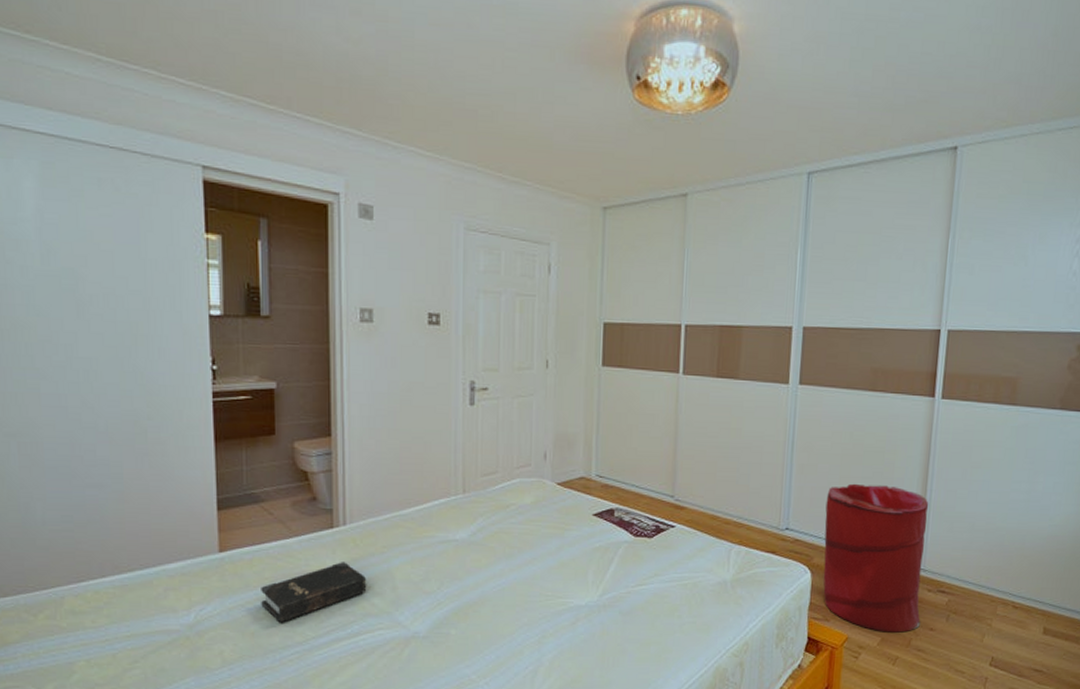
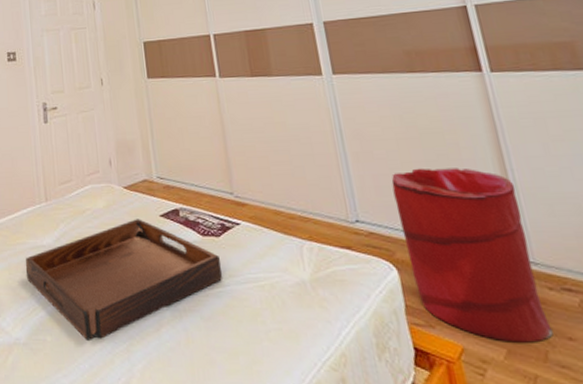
serving tray: none [432,517,649,633] -> present [25,219,222,340]

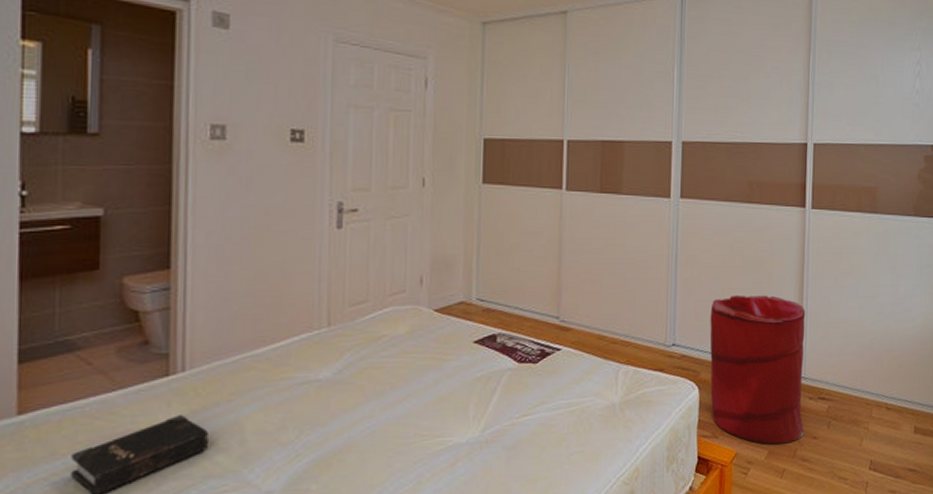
serving tray: present [25,219,222,340] -> none [289,346,534,484]

